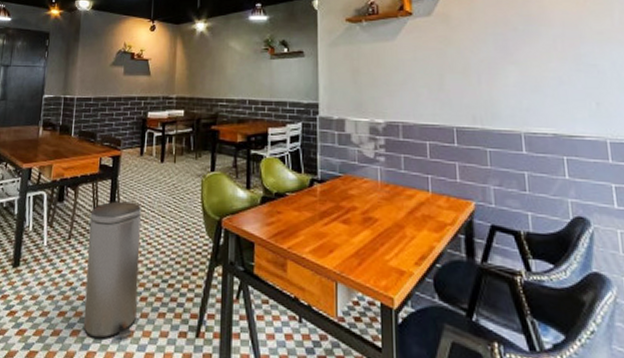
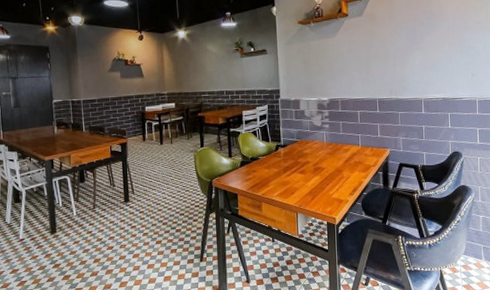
pedal bin: present [83,201,141,341] -> none [108,176,155,274]

